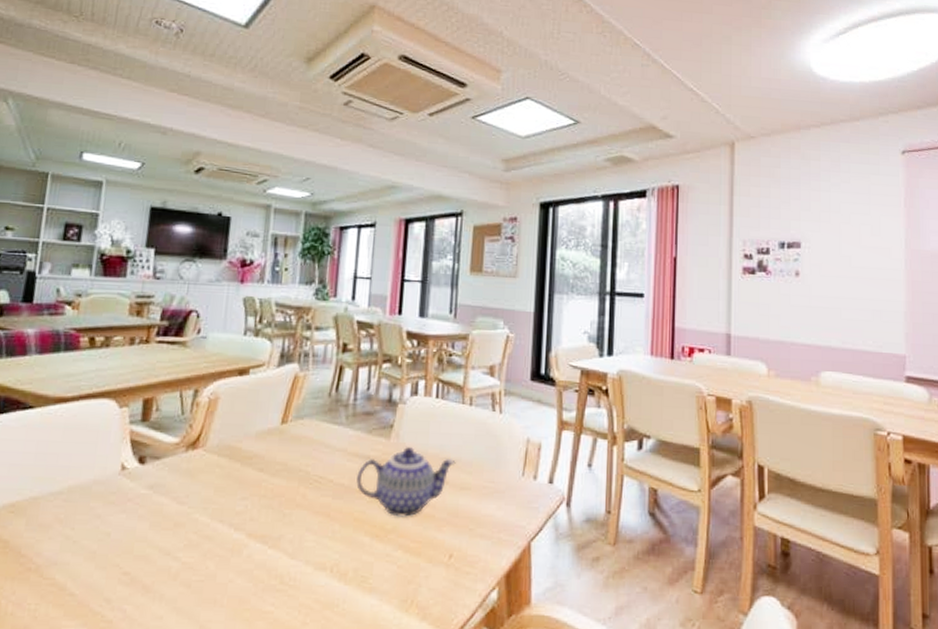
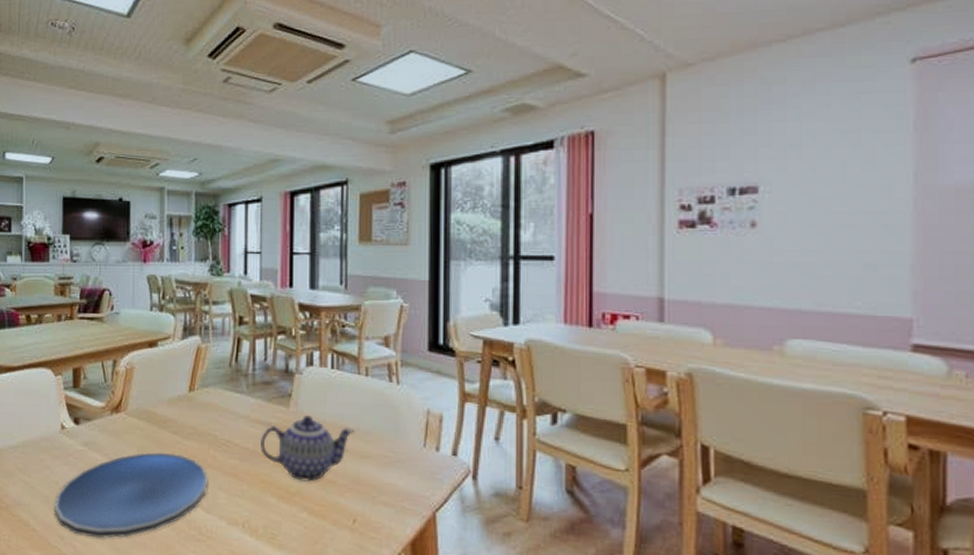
plate: none [100,492,296,598] -> present [53,452,209,539]

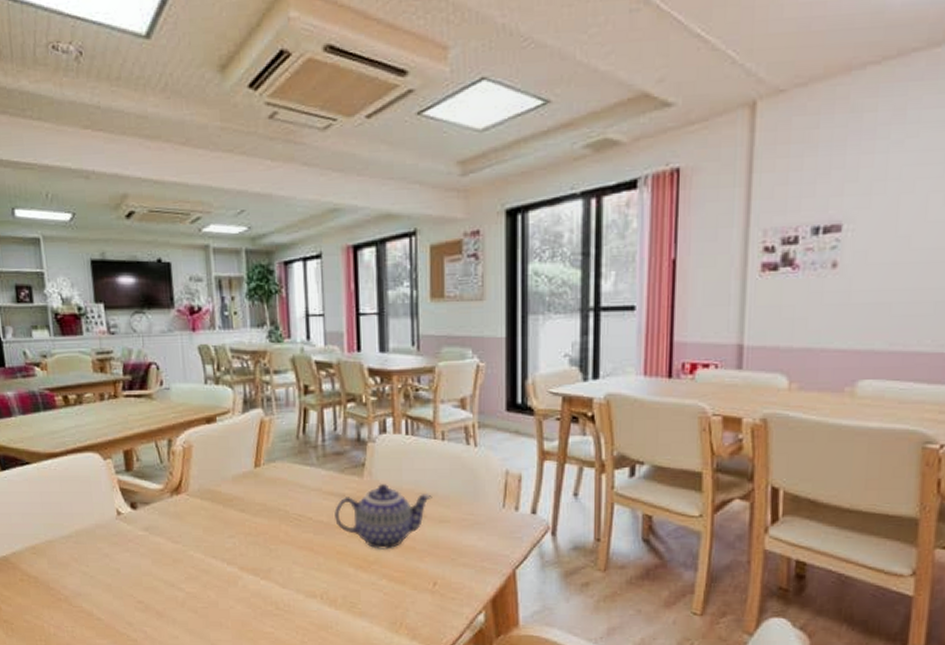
plate: present [53,452,209,539] -> none [118,531,283,622]

